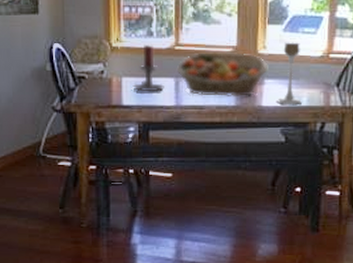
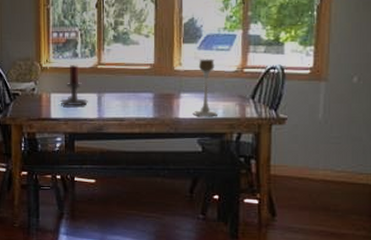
fruit basket: present [176,52,268,96] -> none [99,69,184,109]

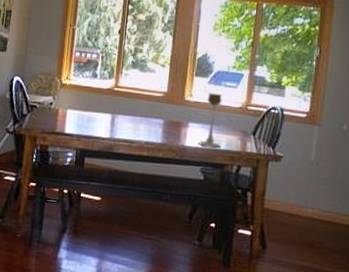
candle holder: present [60,64,89,105] -> none [75,83,103,124]

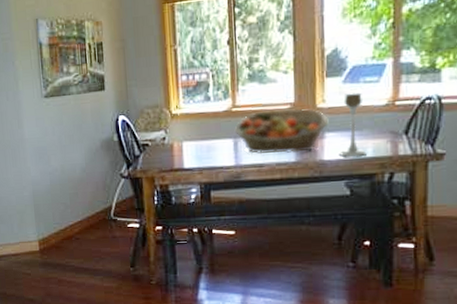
fruit basket: none [113,94,193,136] -> present [234,108,329,155]

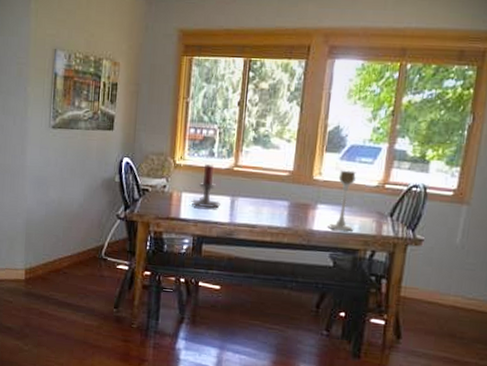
candle holder: none [193,108,225,154] -> present [191,163,222,208]
fruit basket: present [234,108,329,155] -> none [233,174,323,220]

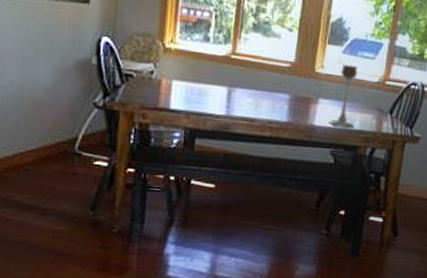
candle holder: present [191,163,222,208] -> none [182,48,217,99]

